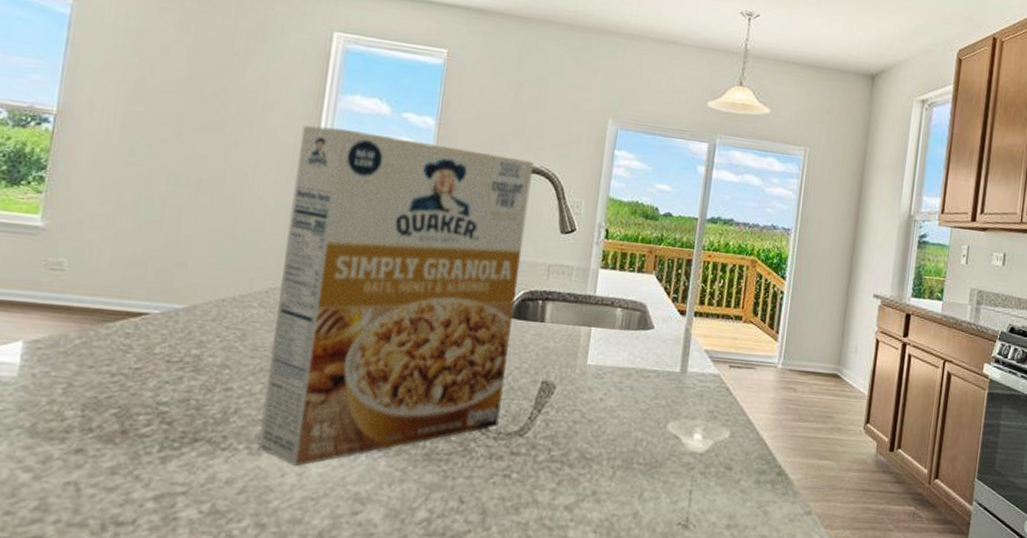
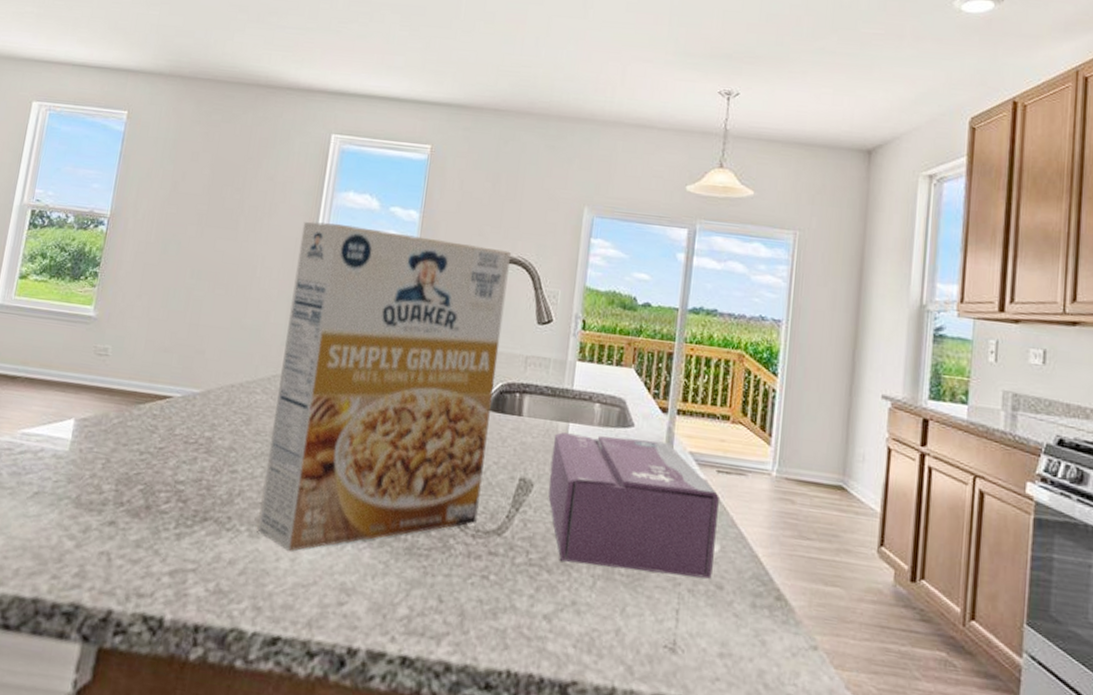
tissue box: none [570,336,731,462] -> present [548,432,719,579]

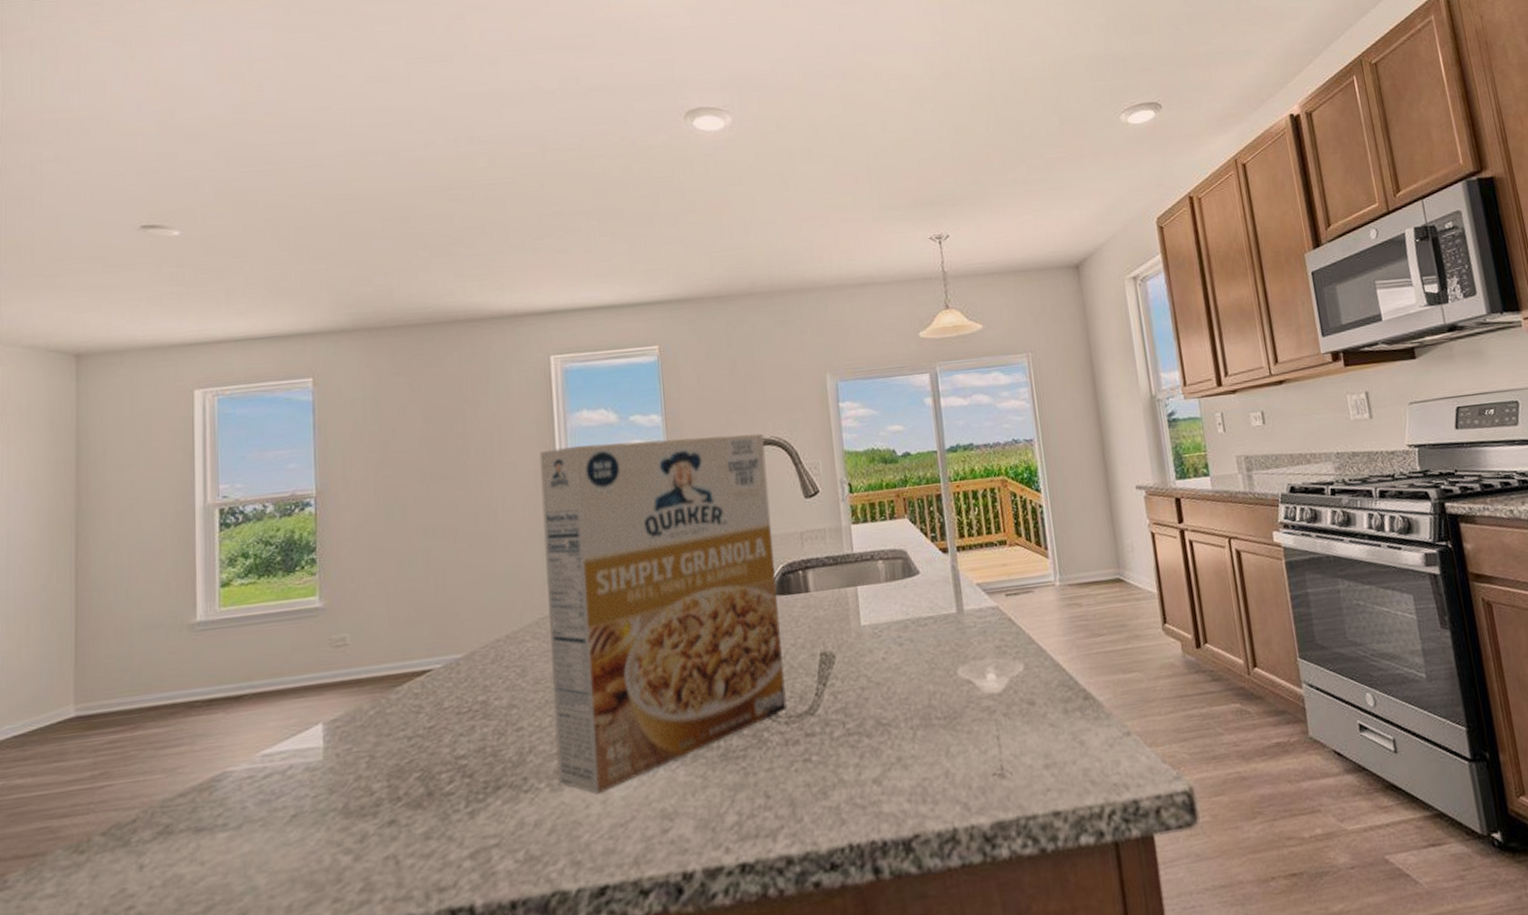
tissue box: present [548,432,719,579] -> none [845,580,1022,722]

